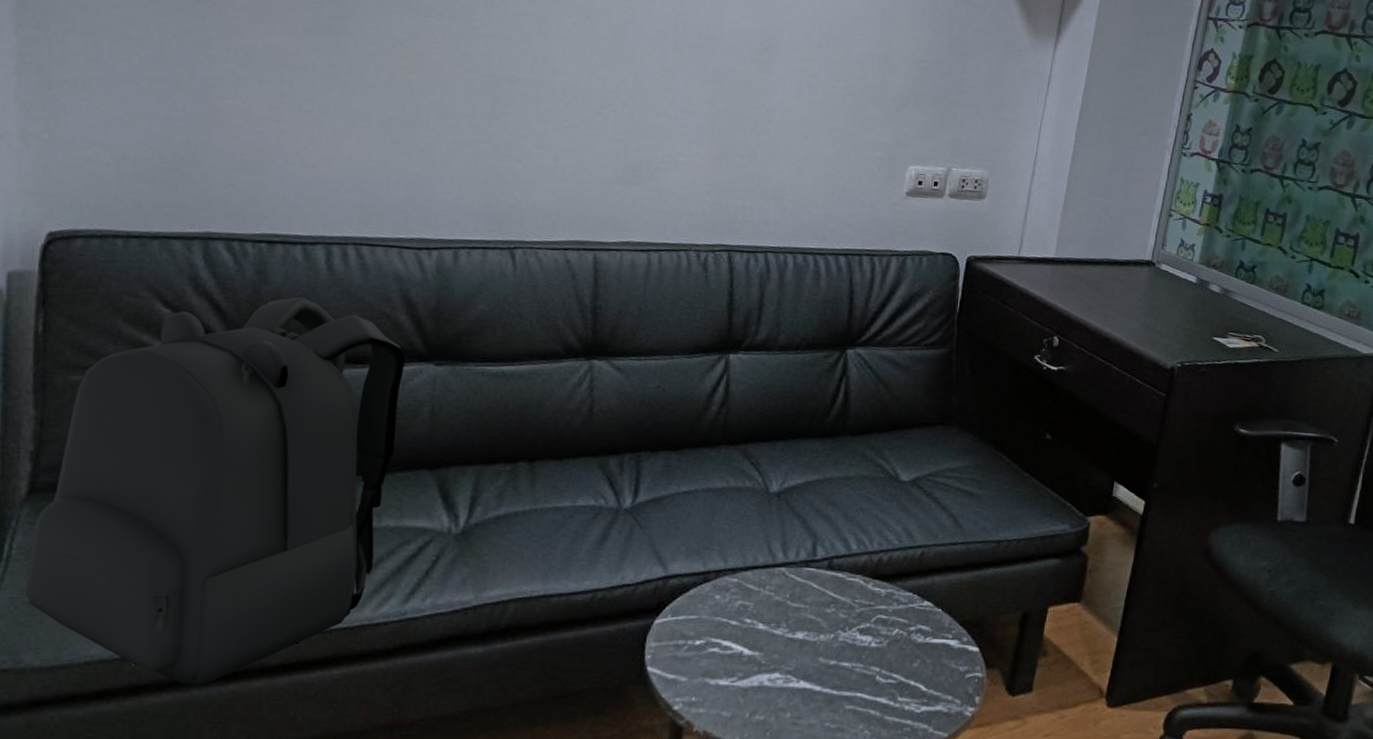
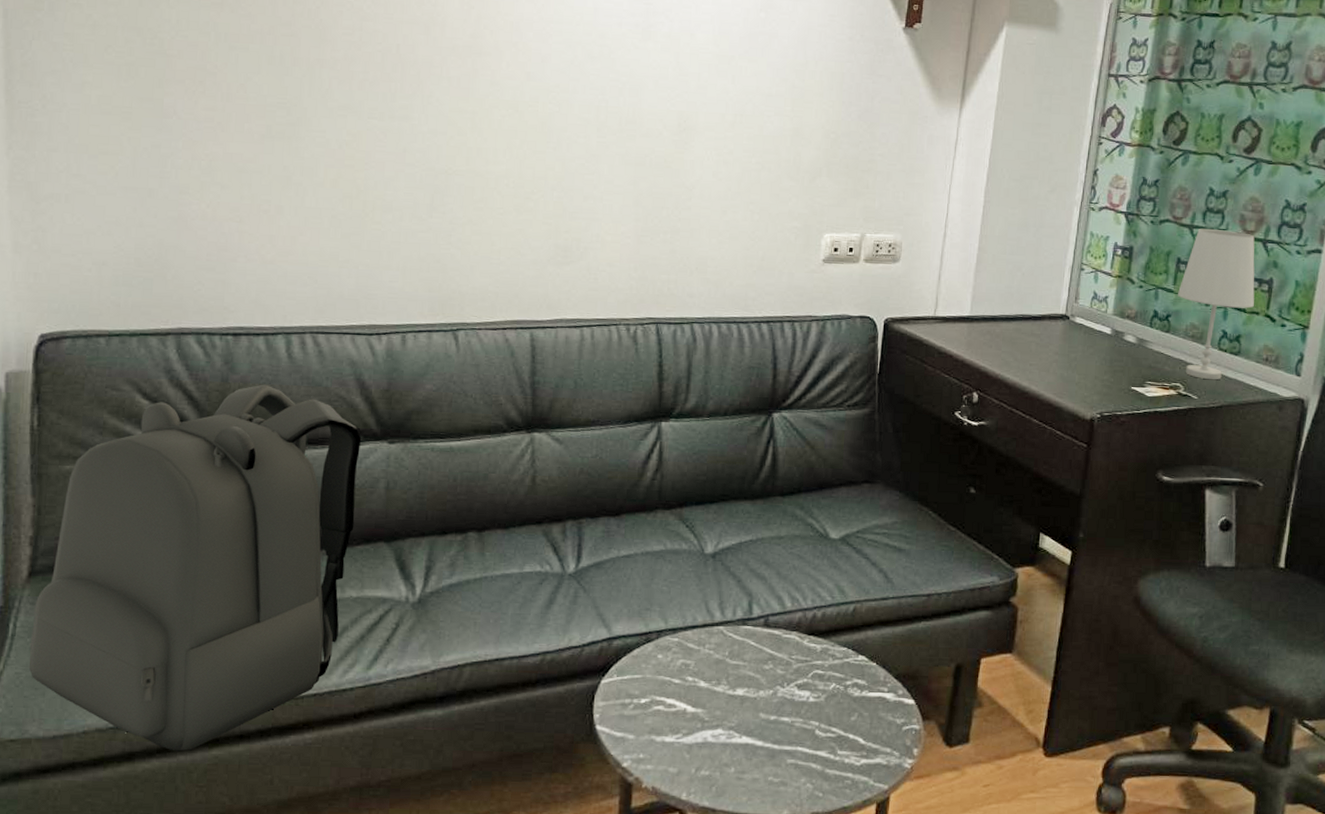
table lamp: none [1264,179,1344,334] -> present [1177,228,1255,380]

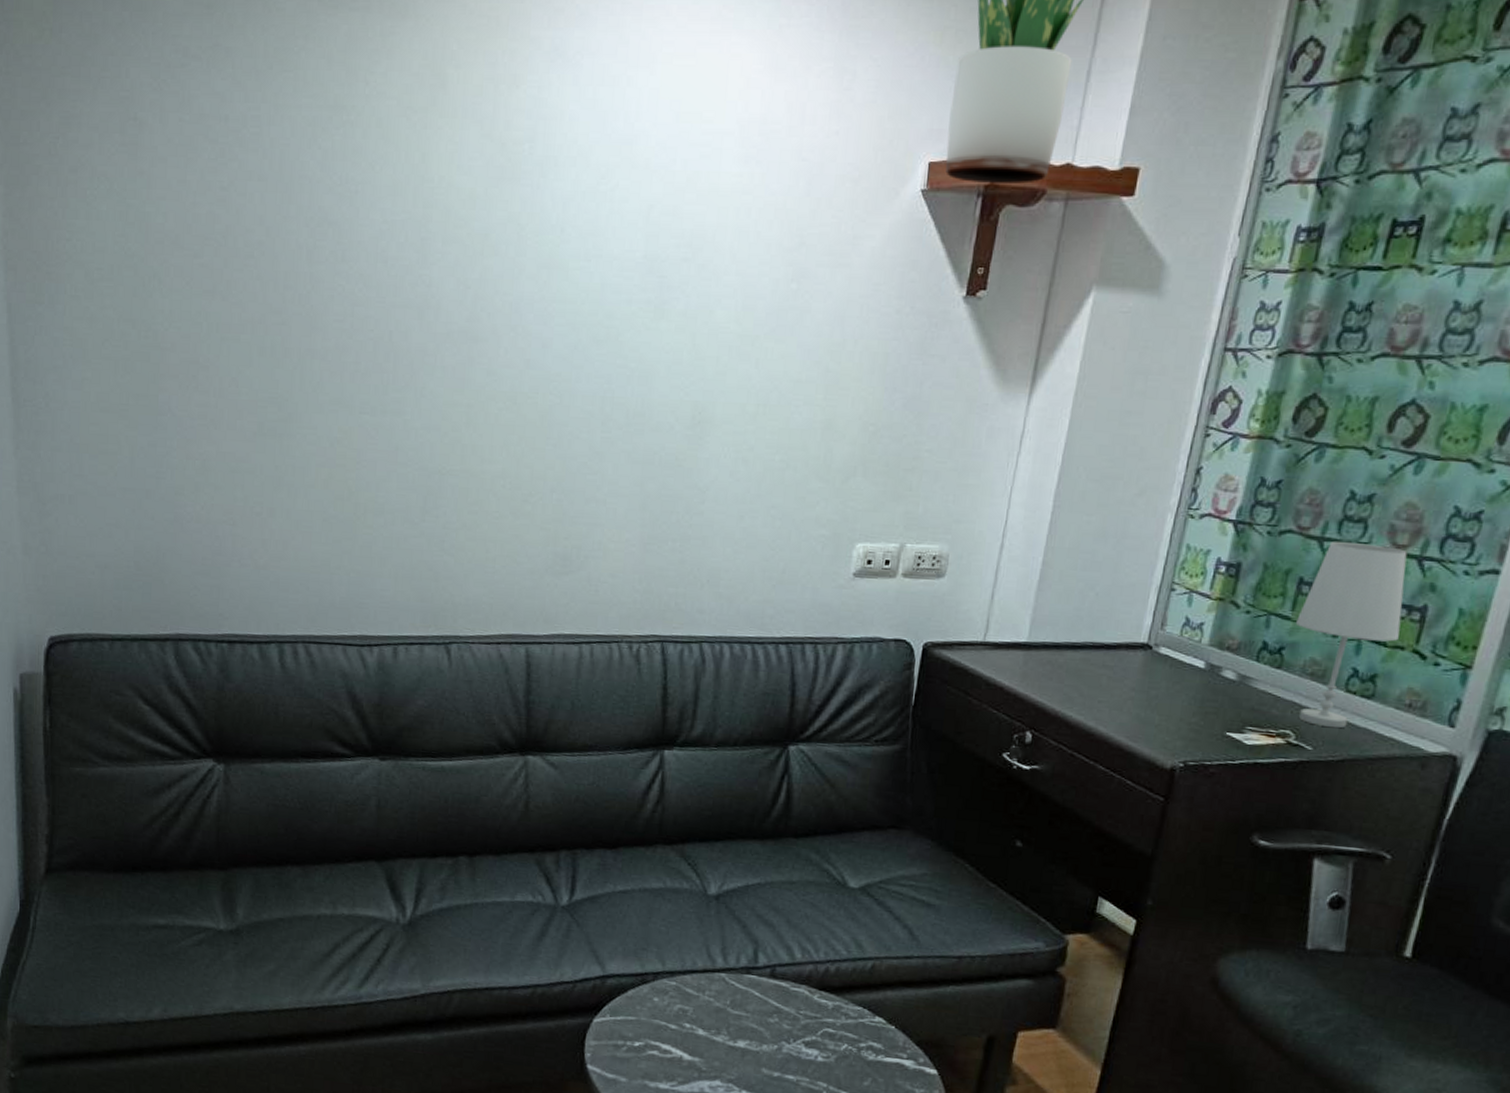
backpack: present [29,384,362,752] -> none [48,694,353,1052]

